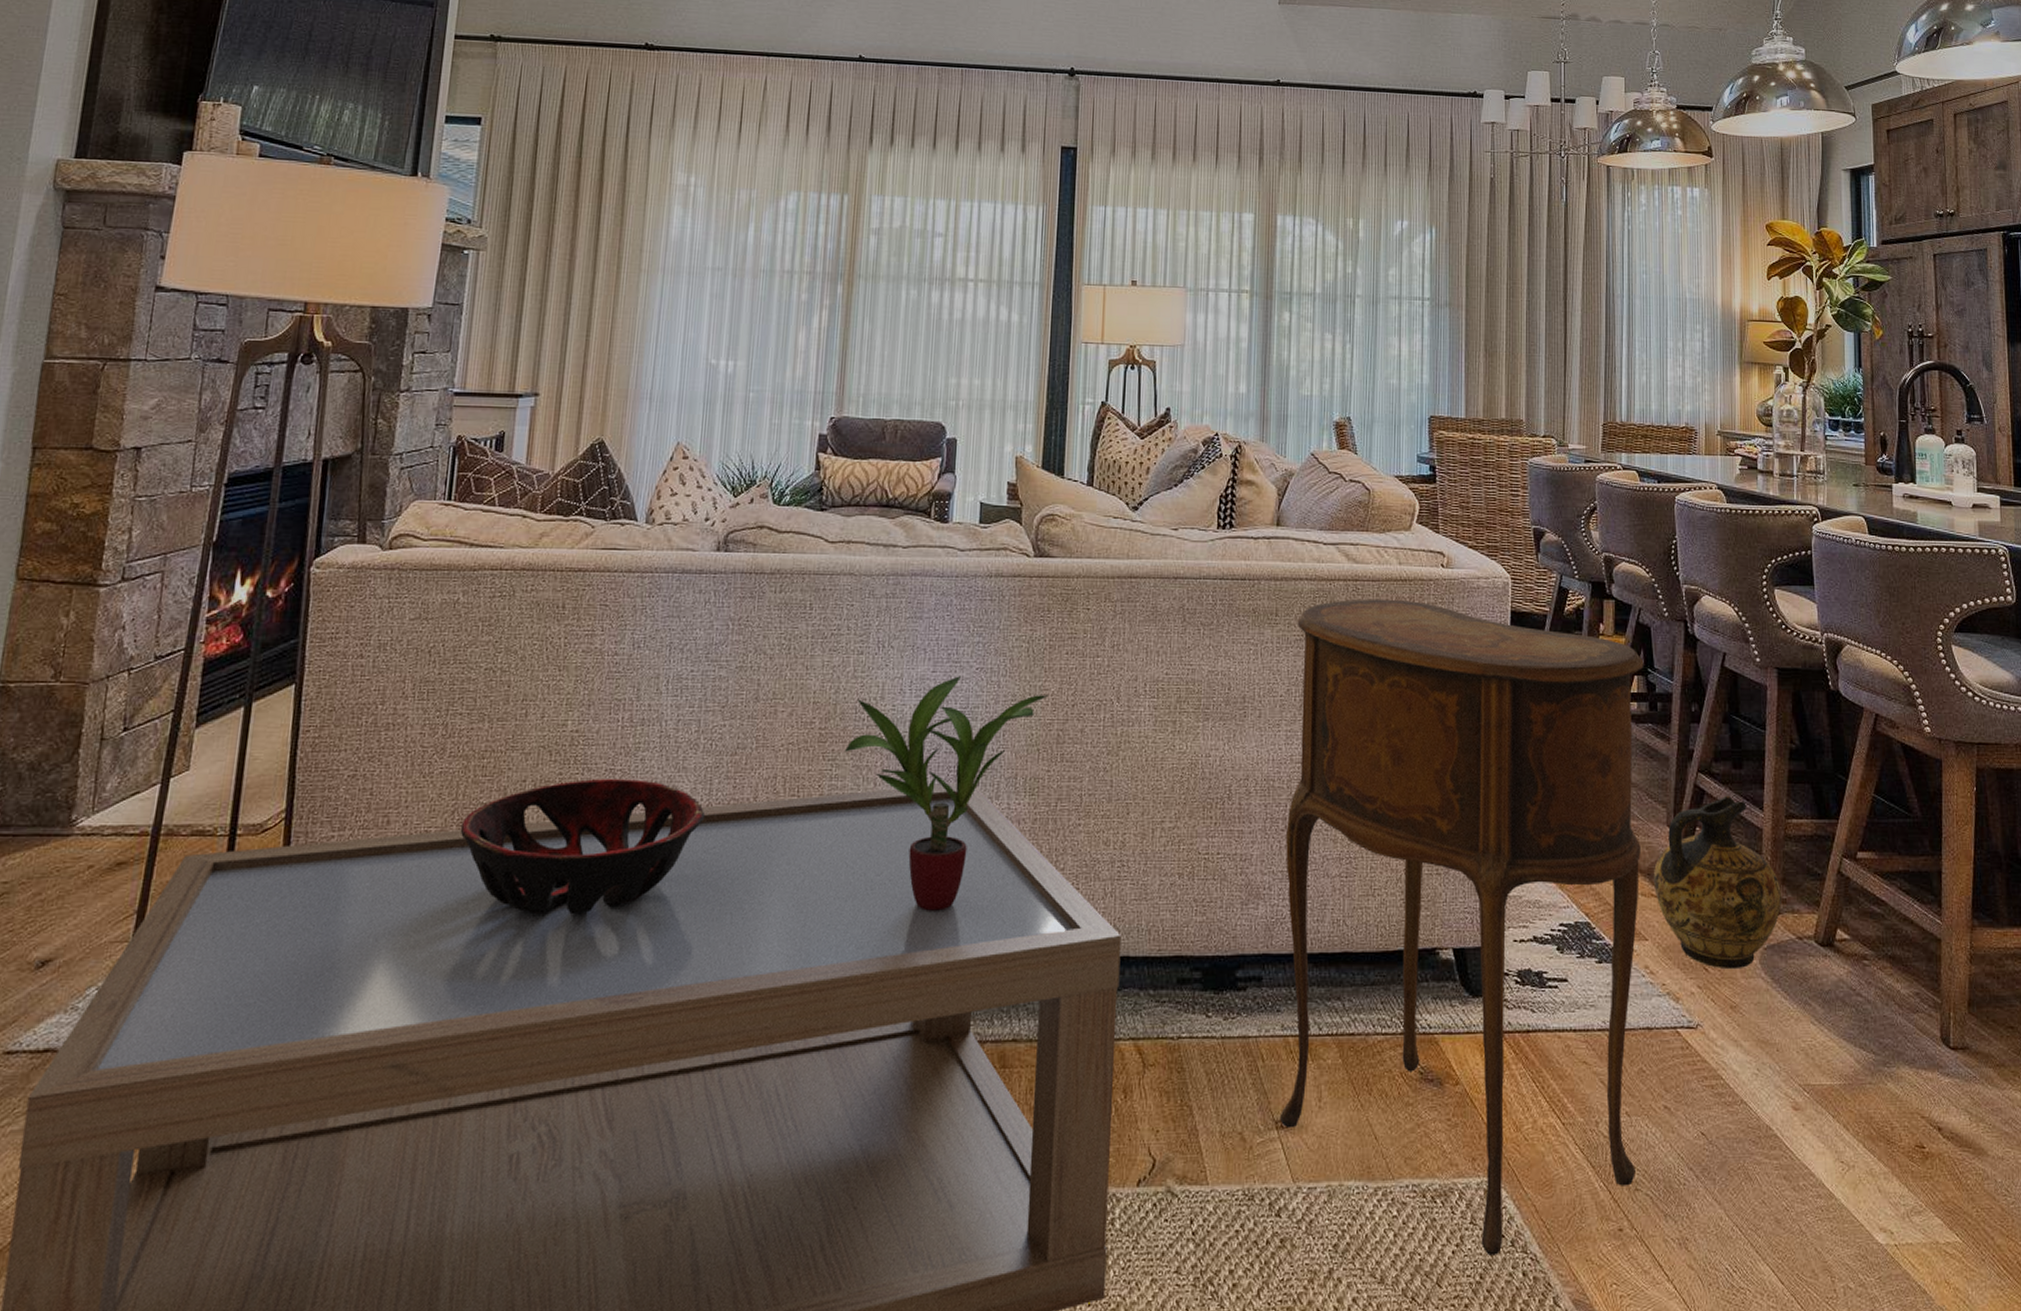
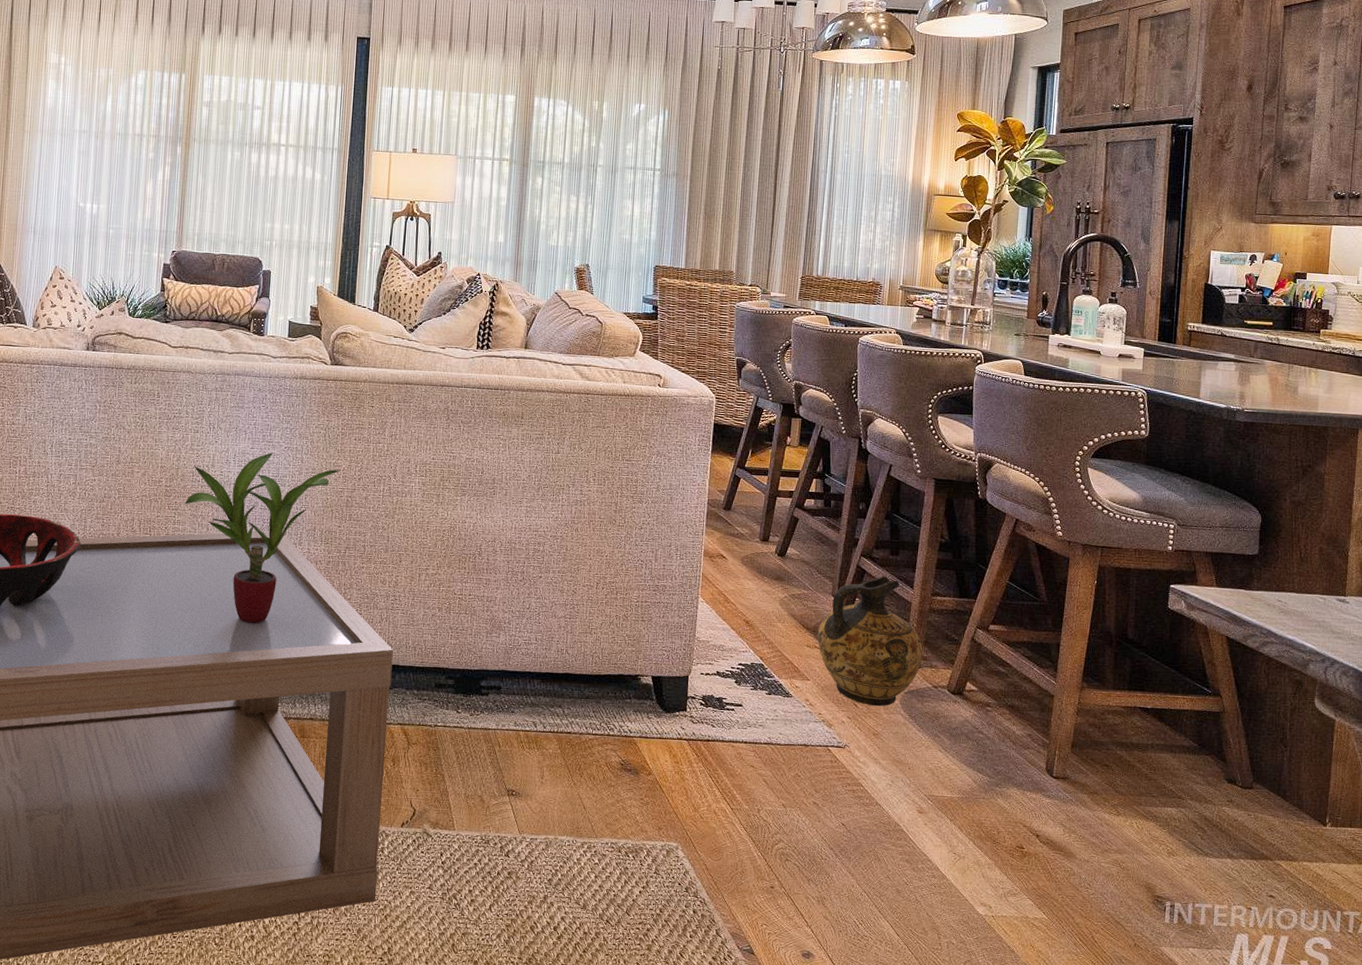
side table: present [1279,599,1644,1256] -> none [510,408,822,897]

